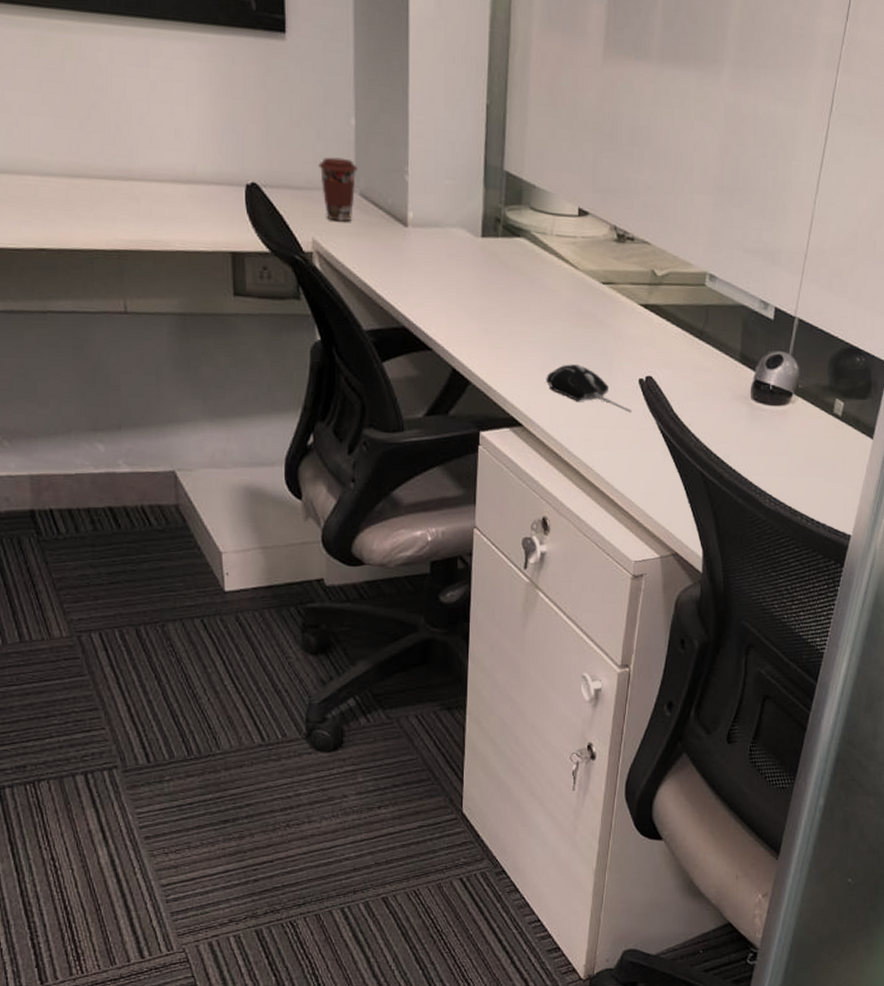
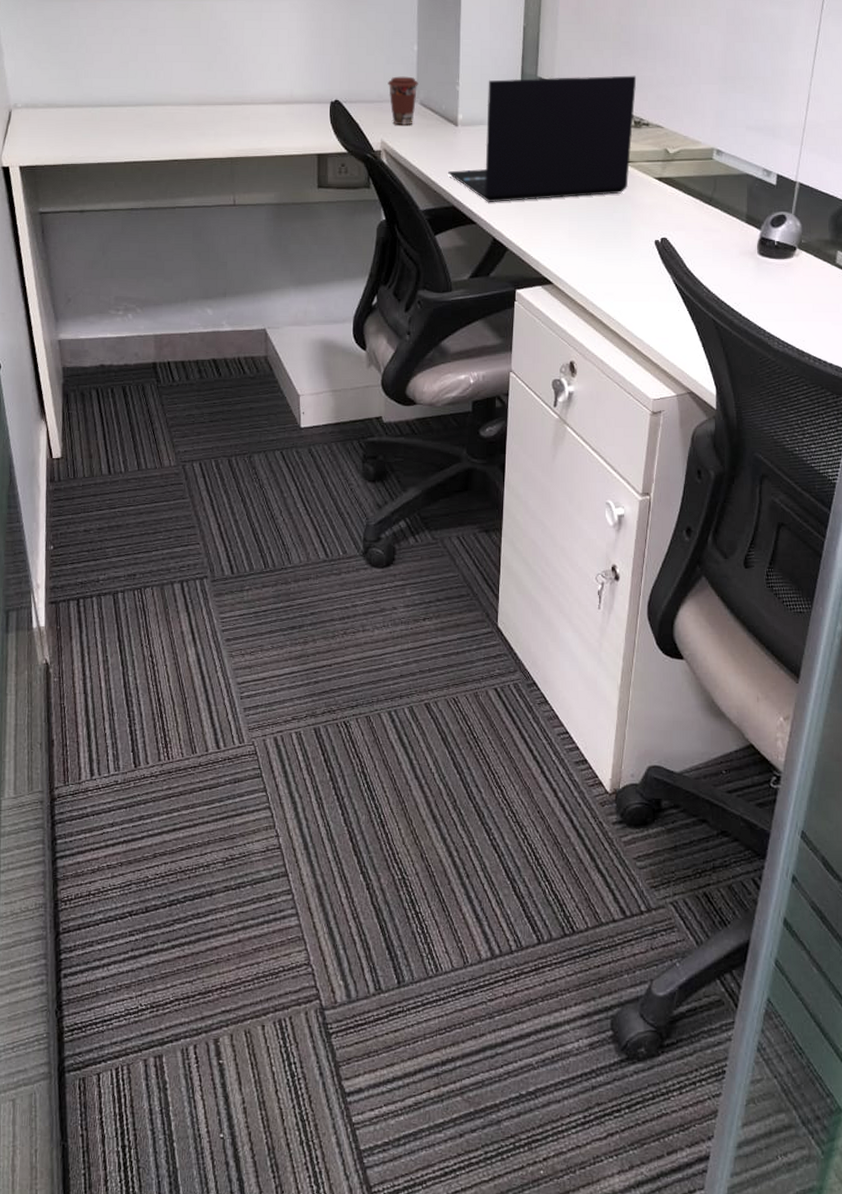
laptop: none [397,171,621,325] -> present [448,75,637,202]
computer mouse: present [546,364,632,413] -> none [573,230,650,270]

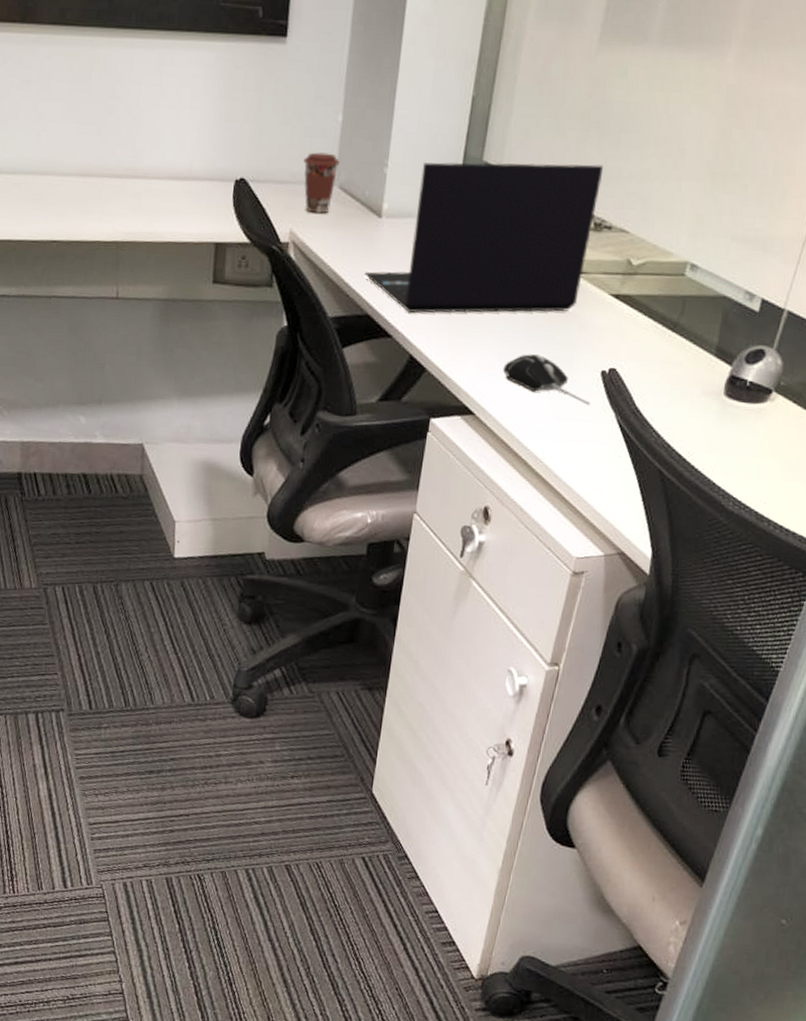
computer mouse: none [573,230,650,270] -> present [503,354,591,405]

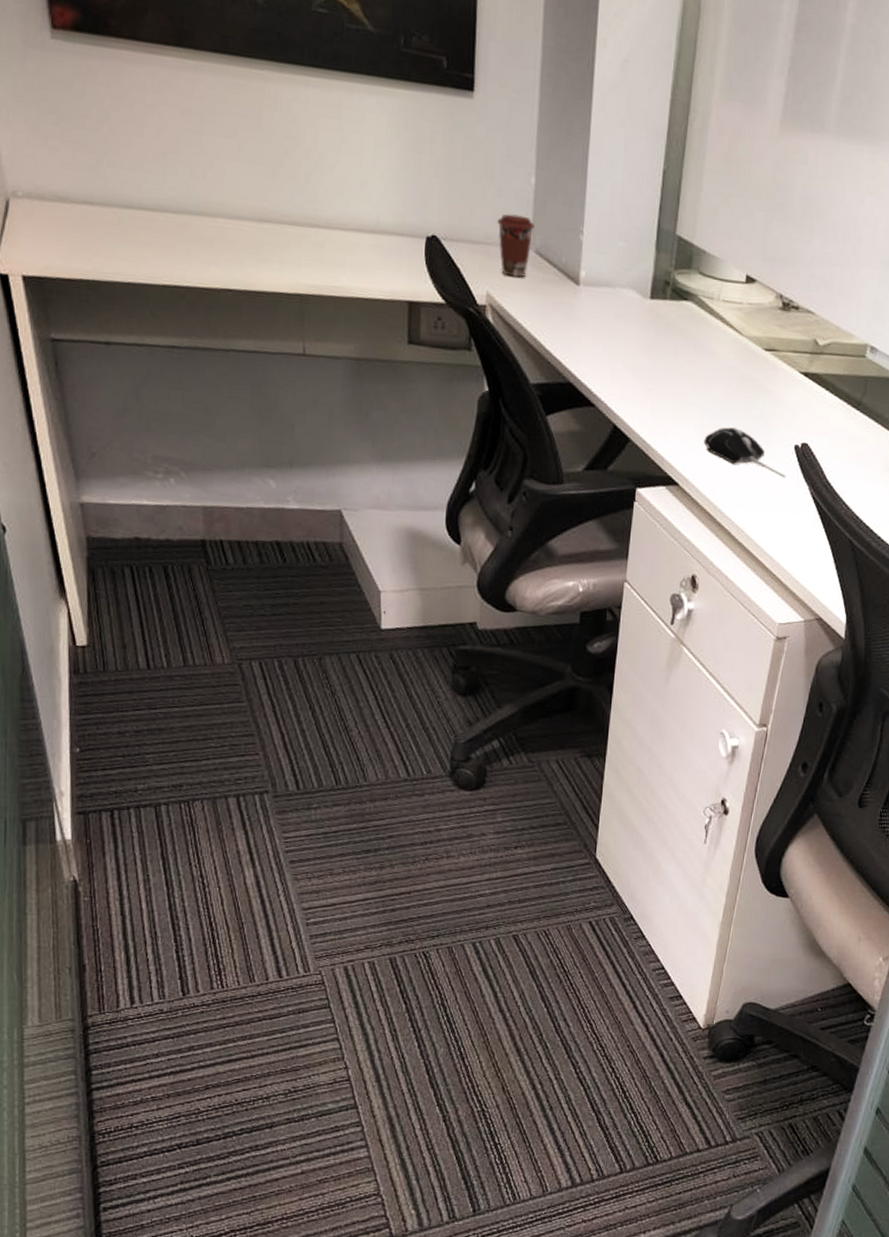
laptop: present [365,162,604,313] -> none [565,232,790,387]

